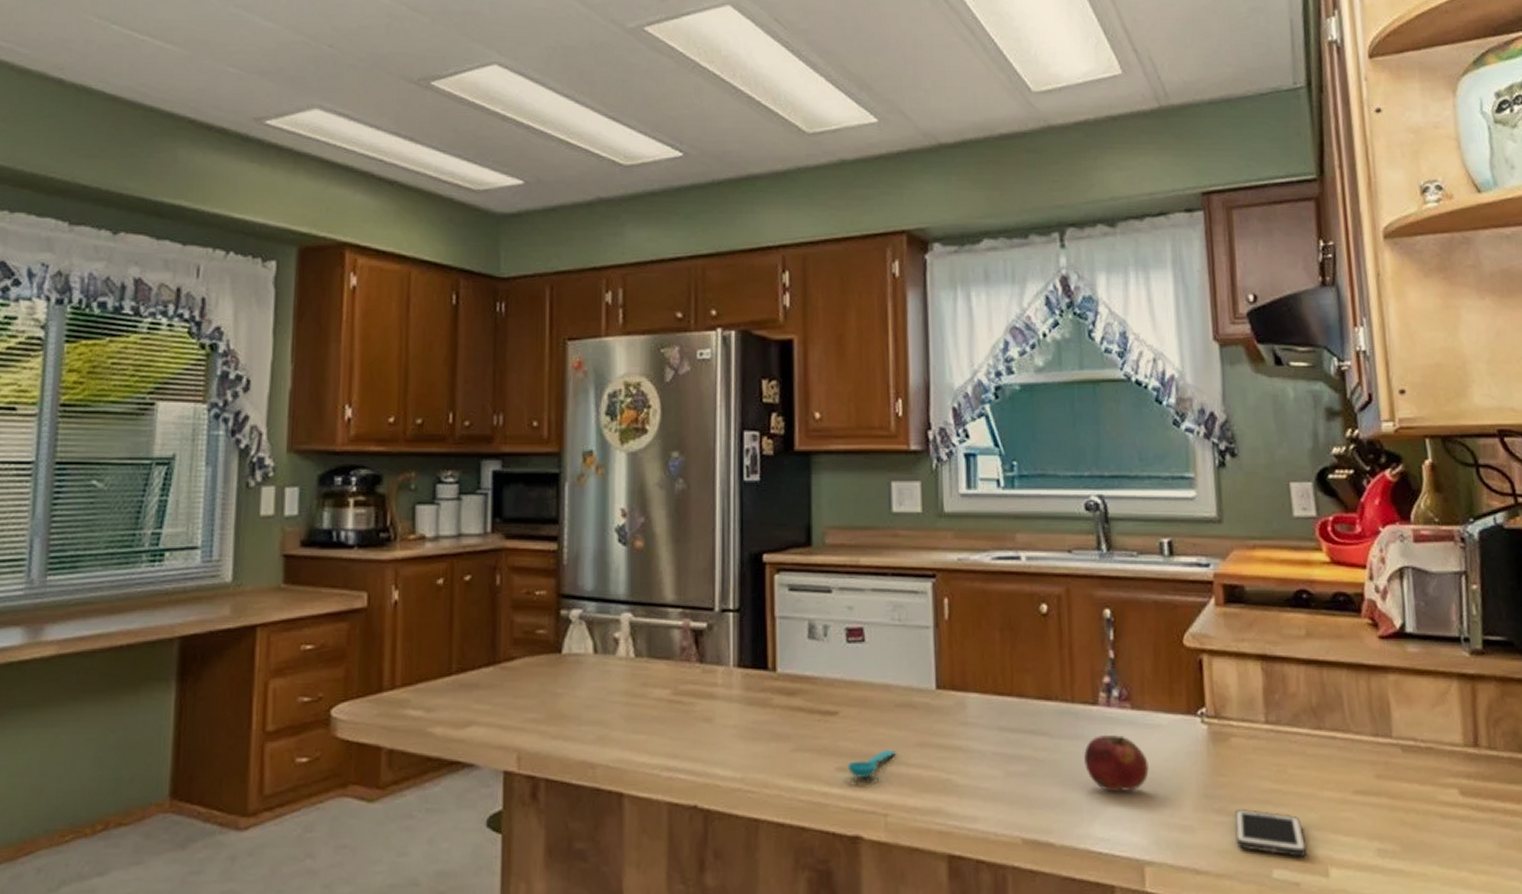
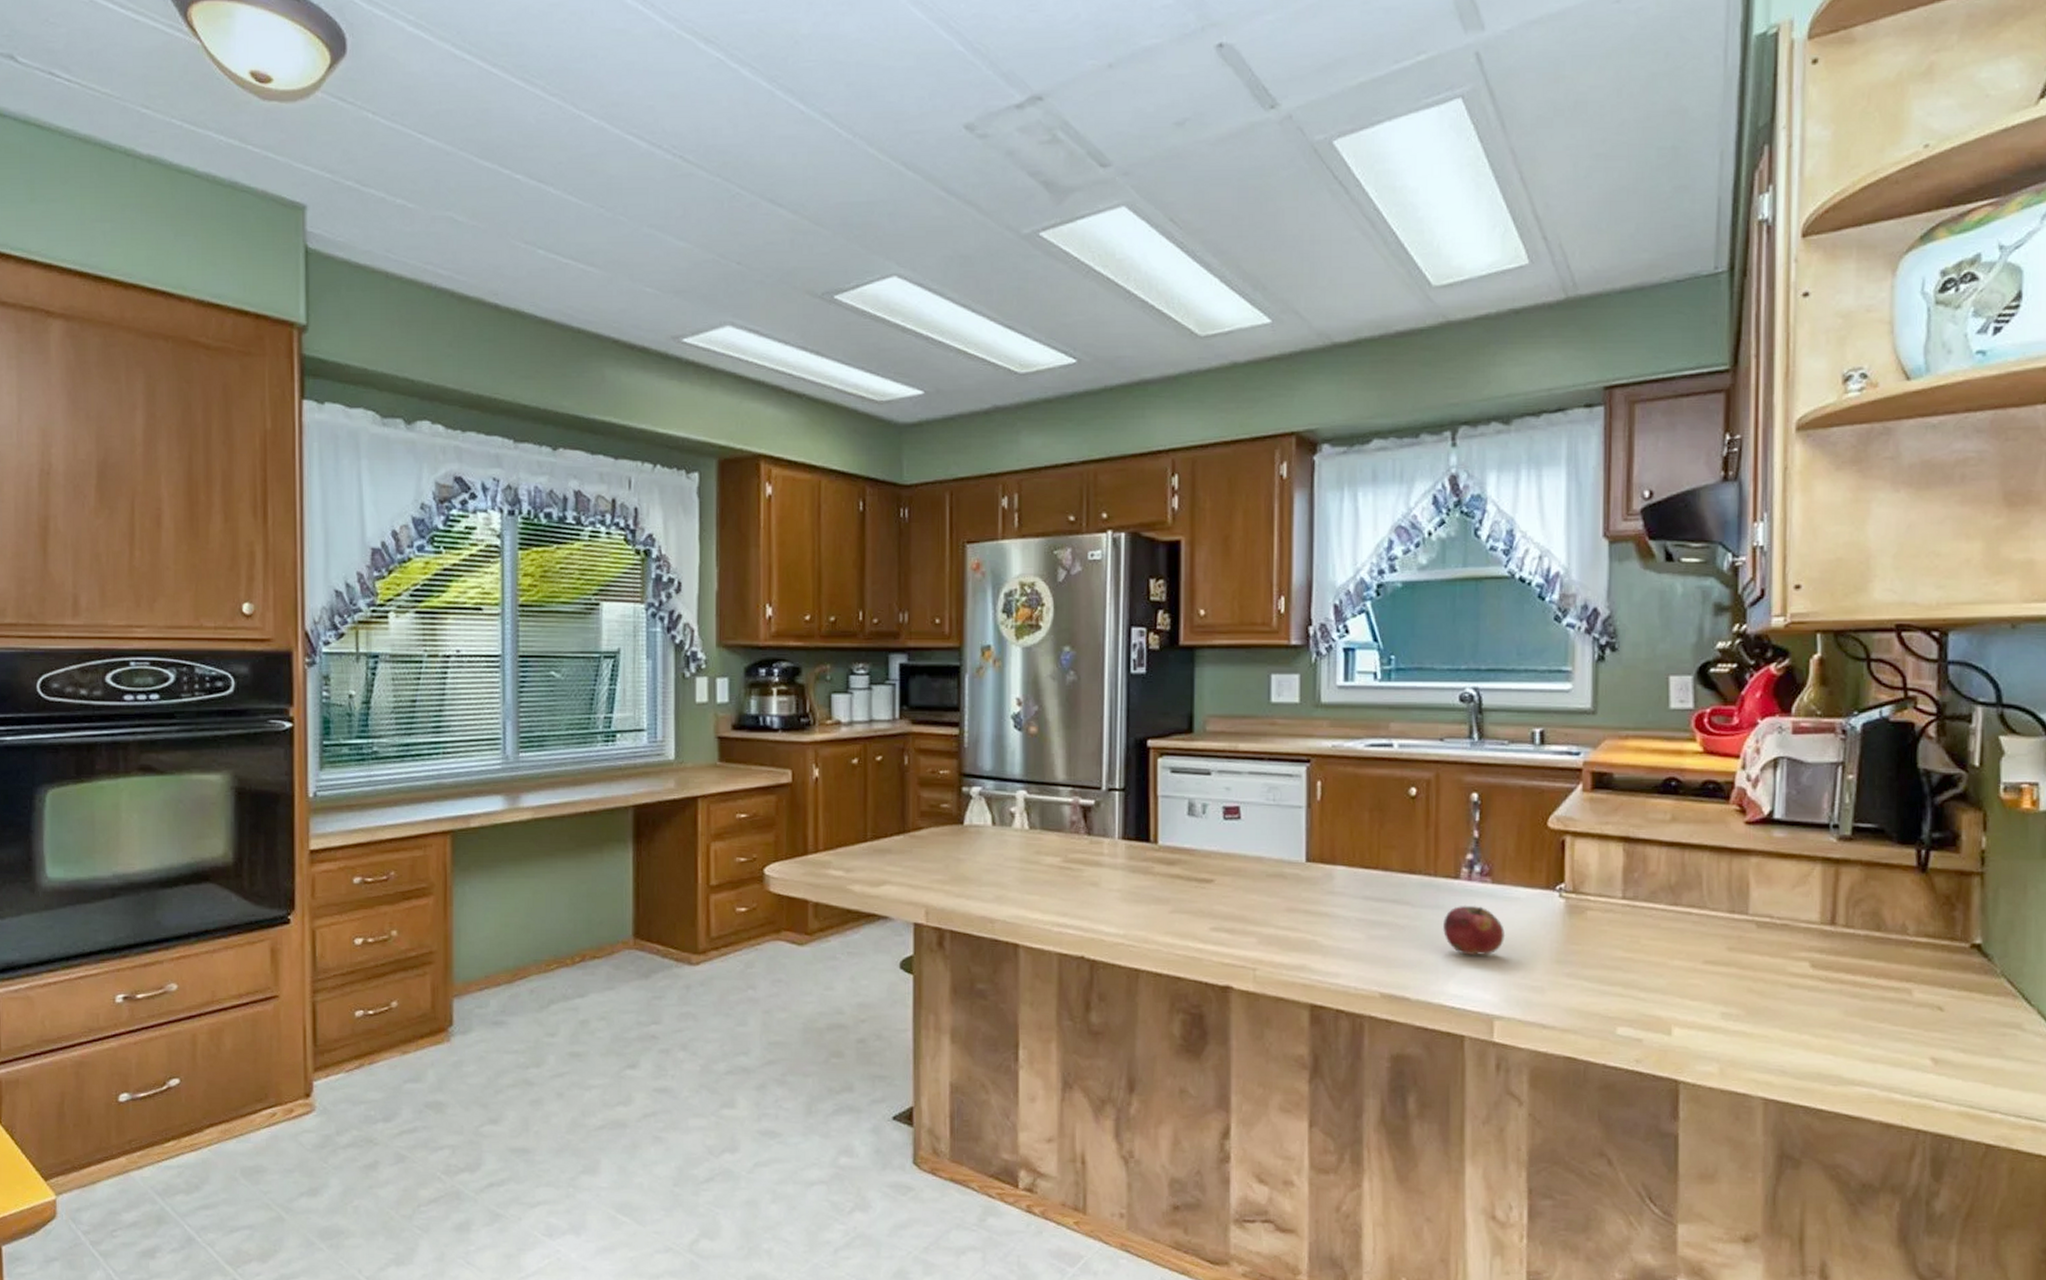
spoon: present [847,749,897,778] -> none [1220,913,1267,937]
cell phone: present [1235,809,1306,857] -> none [1583,974,1651,1017]

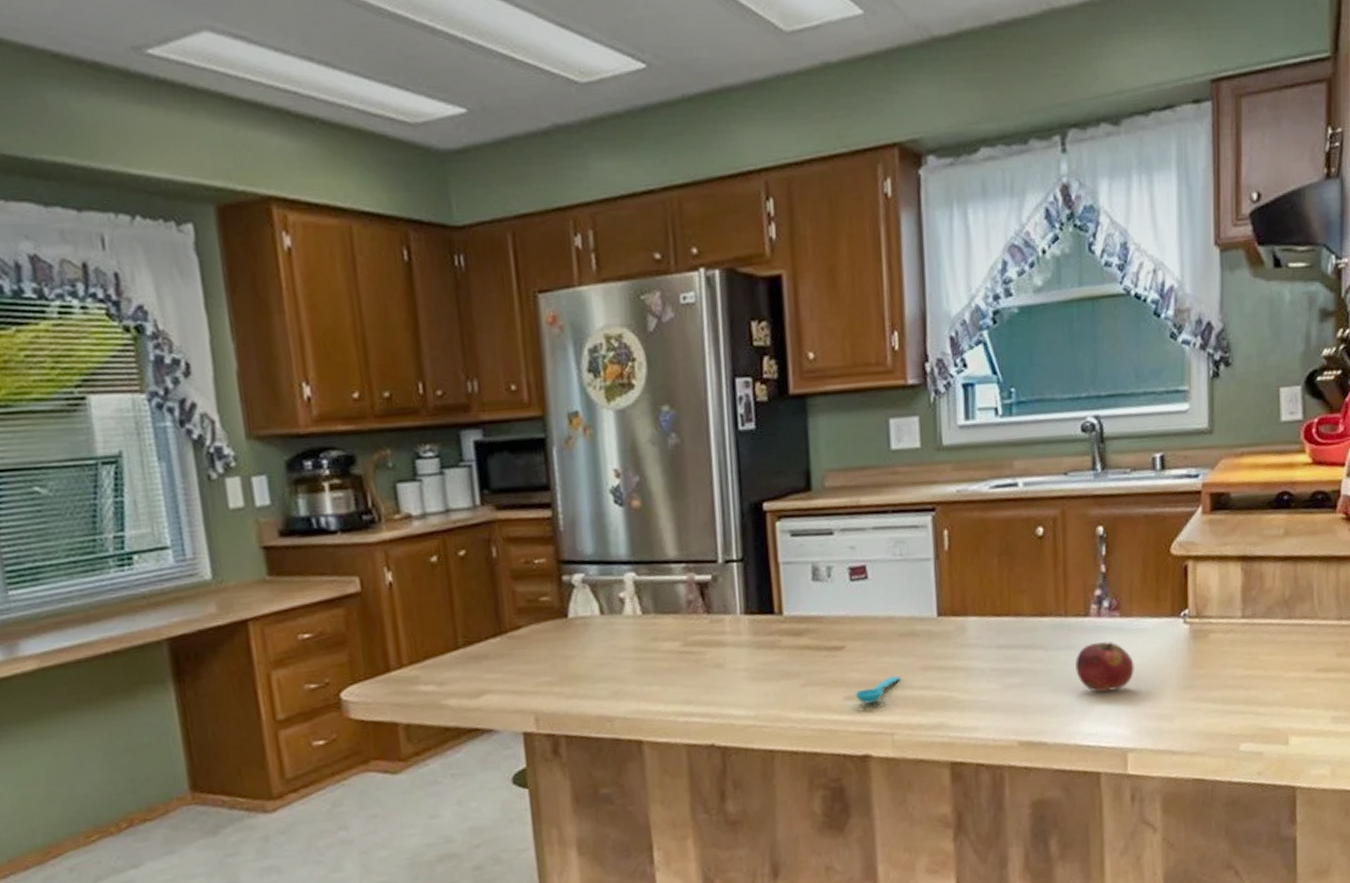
spoon: none [1220,913,1267,937] -> present [855,675,902,704]

